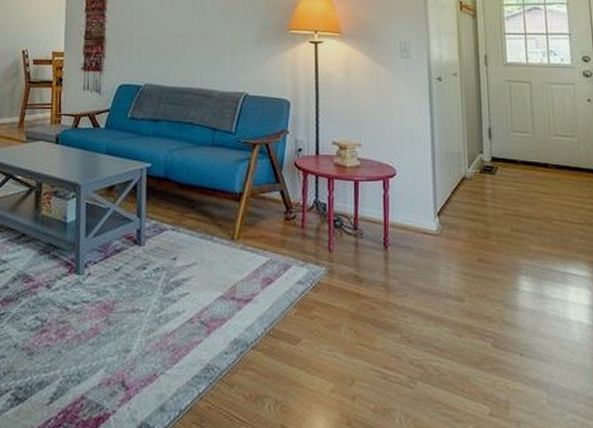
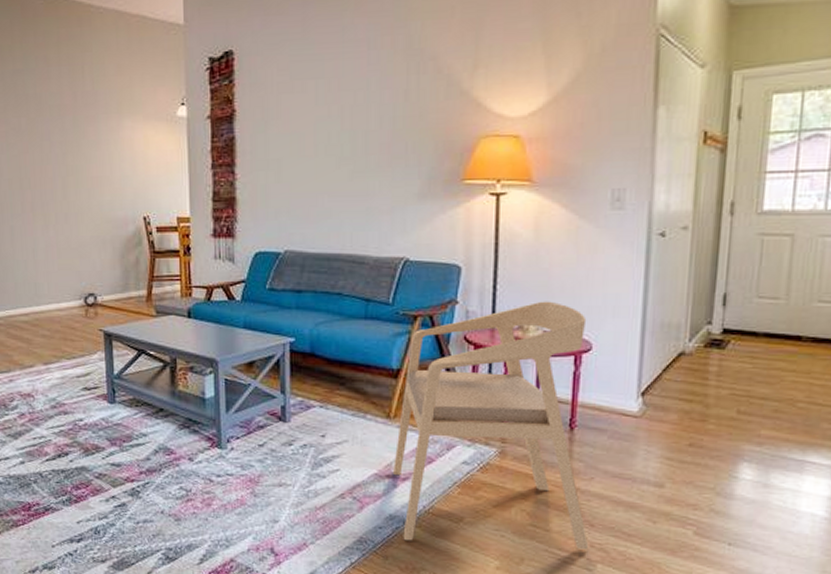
armchair: none [237,132,409,367] -> present [393,301,589,550]

